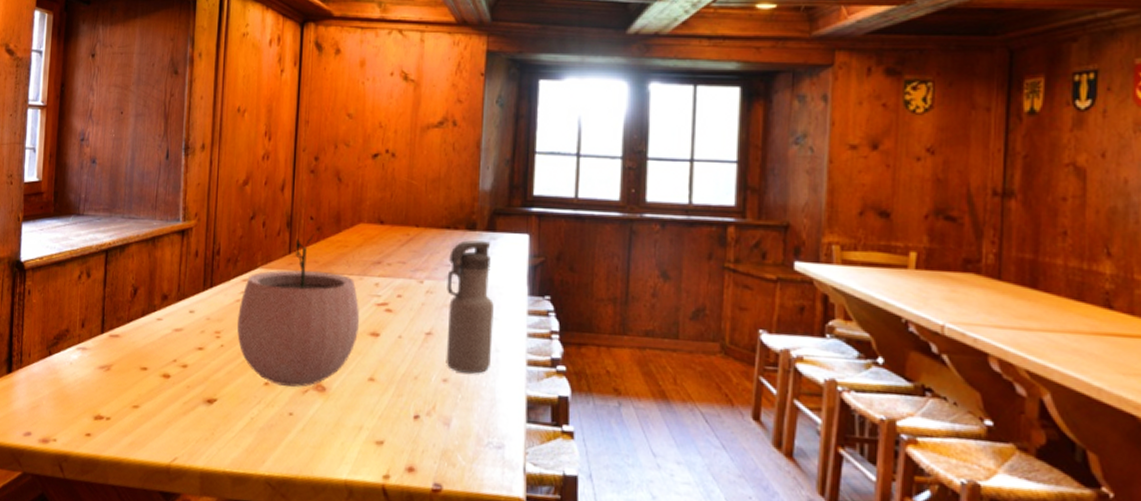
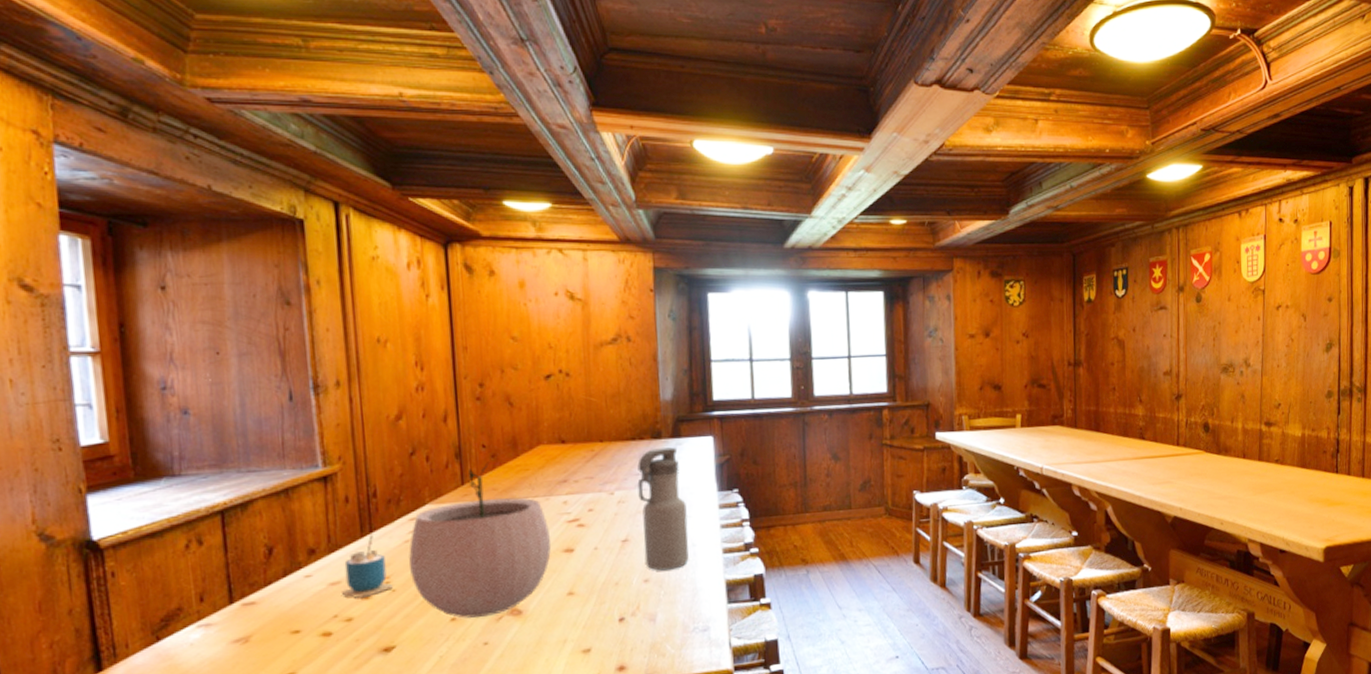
cup: none [181,289,222,348] -> present [341,534,393,598]

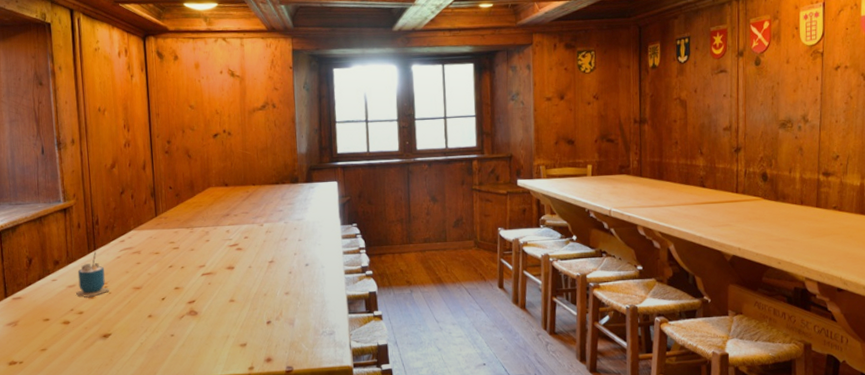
plant pot: present [409,462,552,618] -> none [120,199,218,316]
water bottle: present [637,447,689,571] -> none [280,190,319,286]

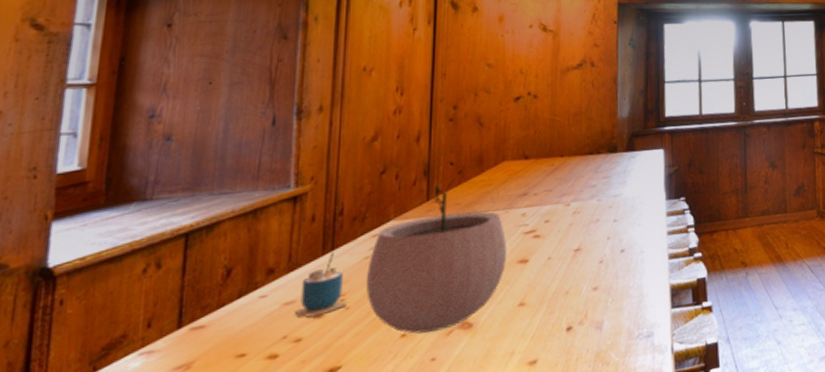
plant pot: none [120,199,218,316] -> present [366,178,507,334]

